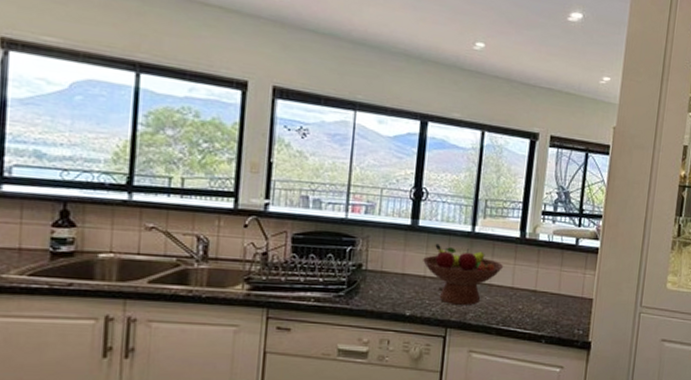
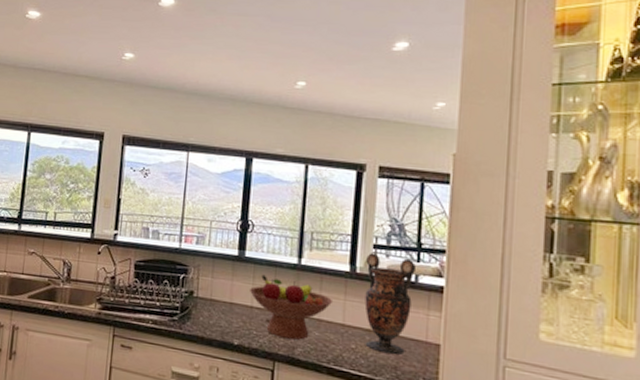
vase: none [531,219,577,311] -> present [364,253,416,355]

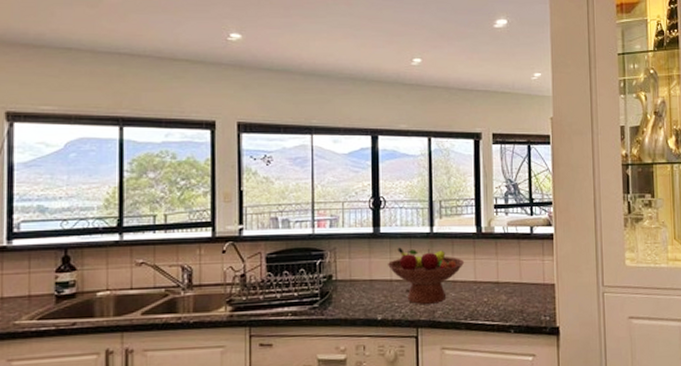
vase: present [364,253,416,355] -> none [489,213,530,301]

